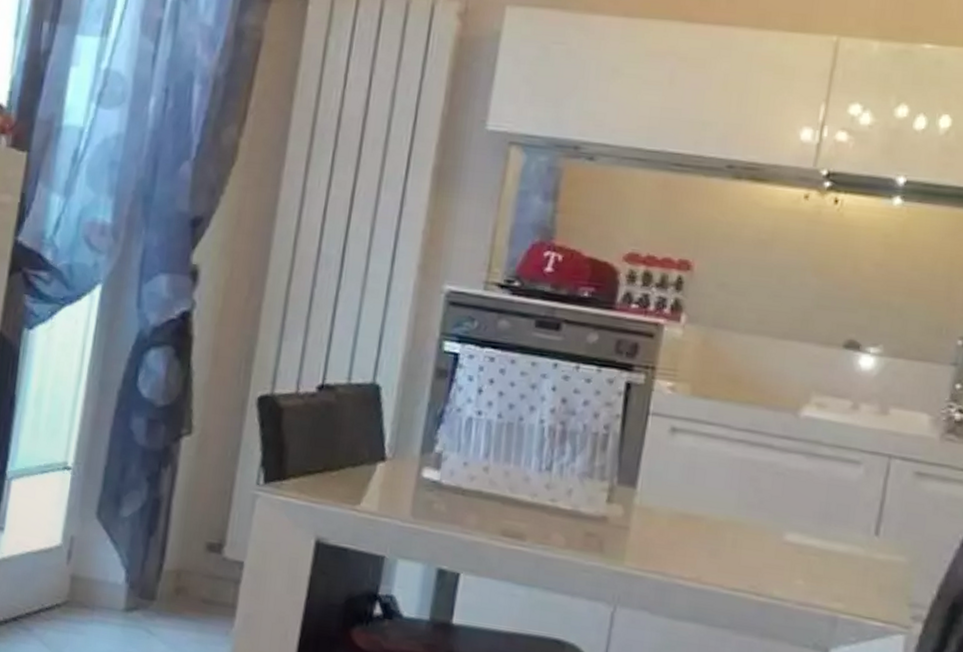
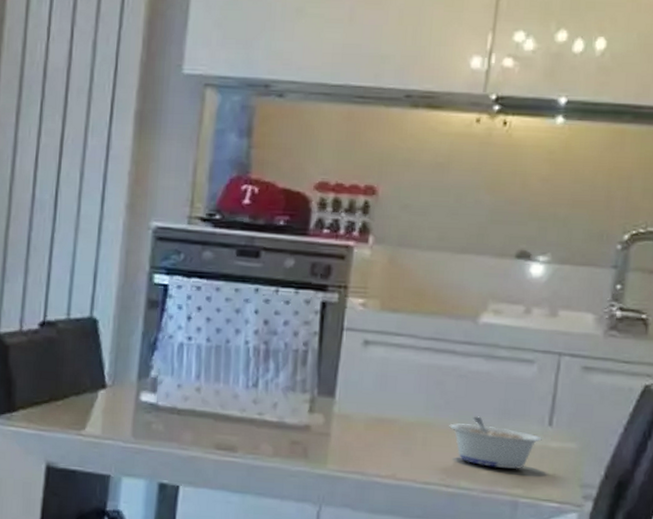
legume: none [762,519,867,582] -> present [449,416,542,470]

